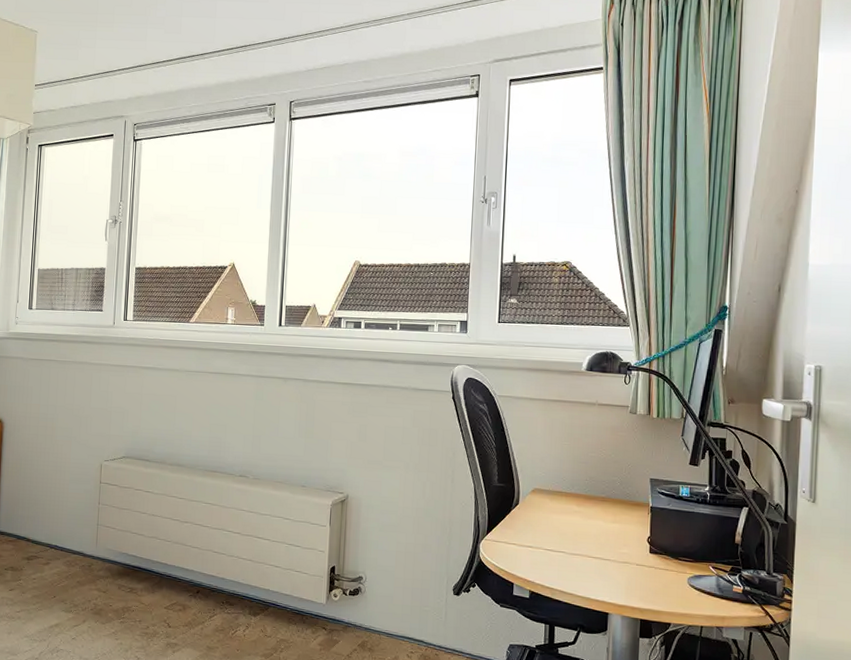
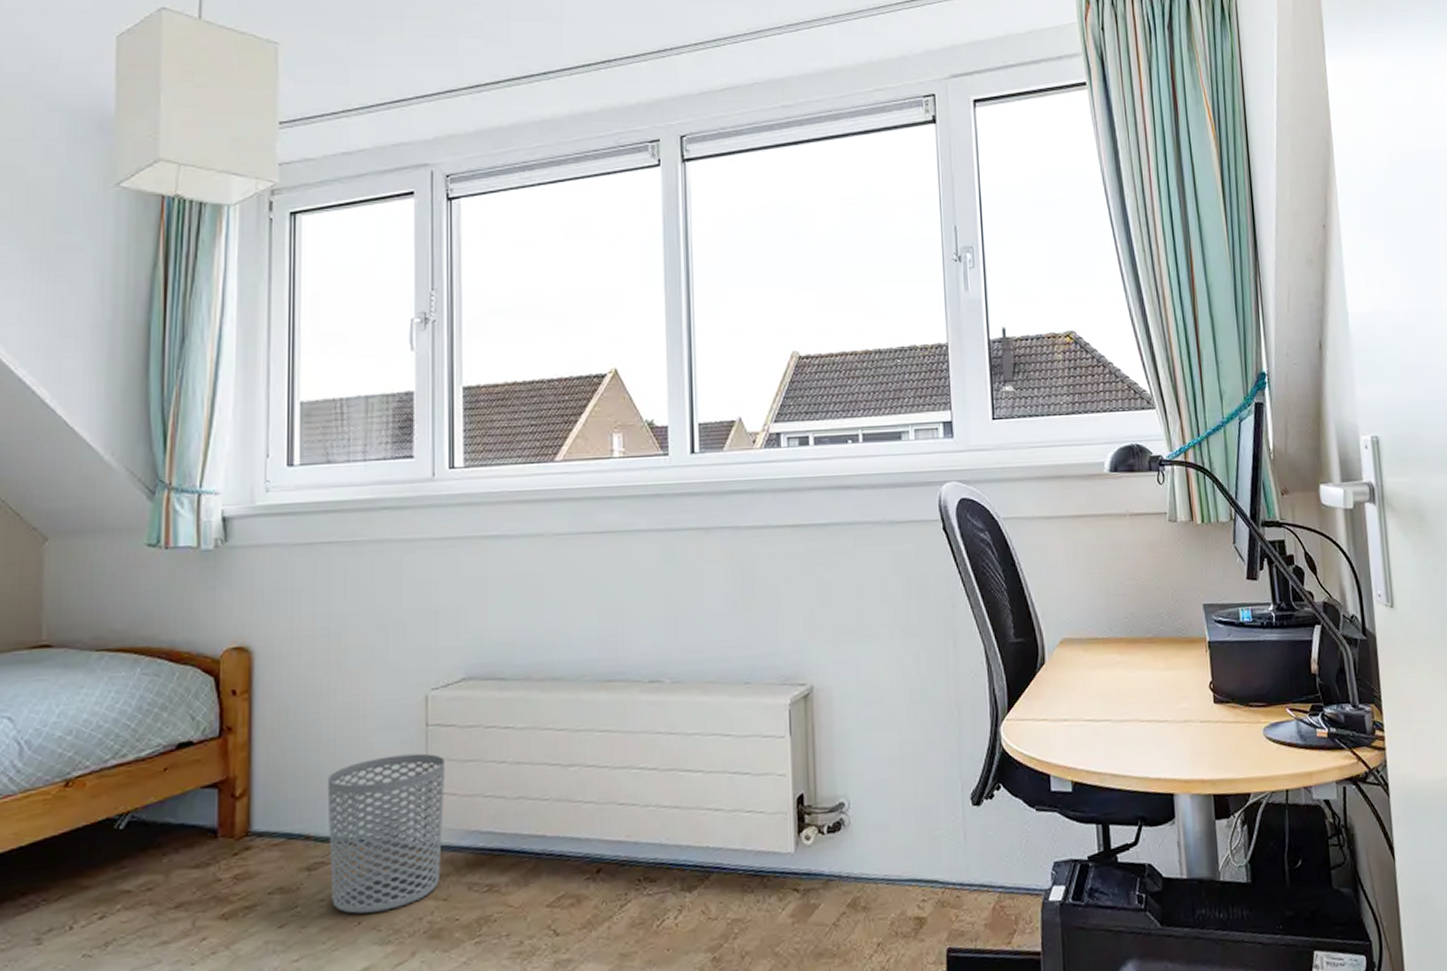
waste bin: none [40,498,110,592] -> present [327,753,446,914]

